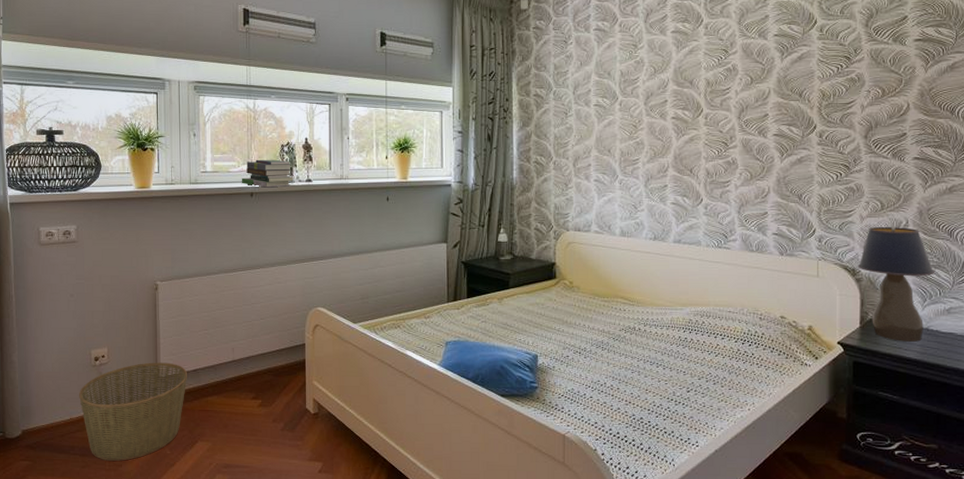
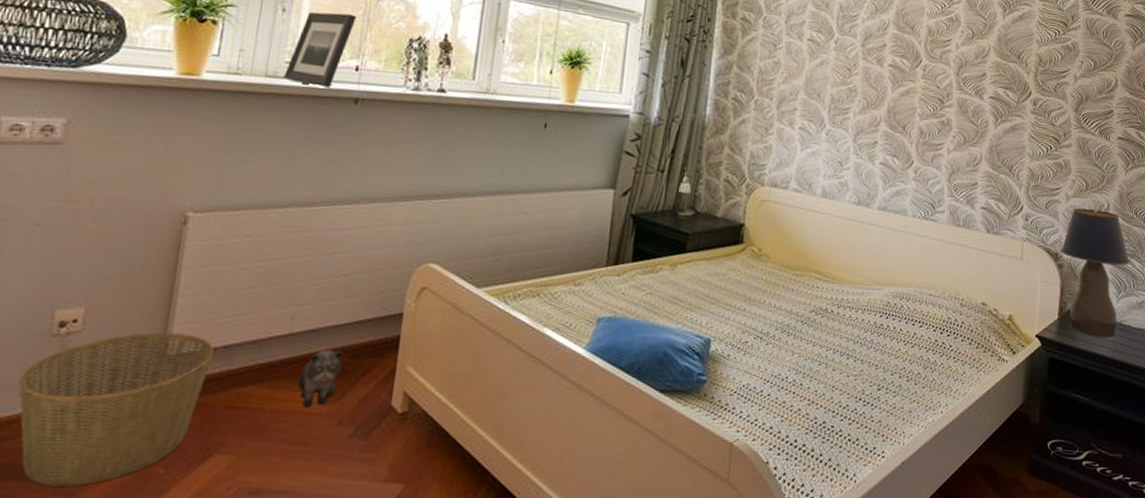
picture frame: none [201,132,243,188] -> present [282,11,357,89]
books: present [241,159,294,188] -> none [343,54,421,95]
cat: none [242,371,270,410] -> present [297,349,343,407]

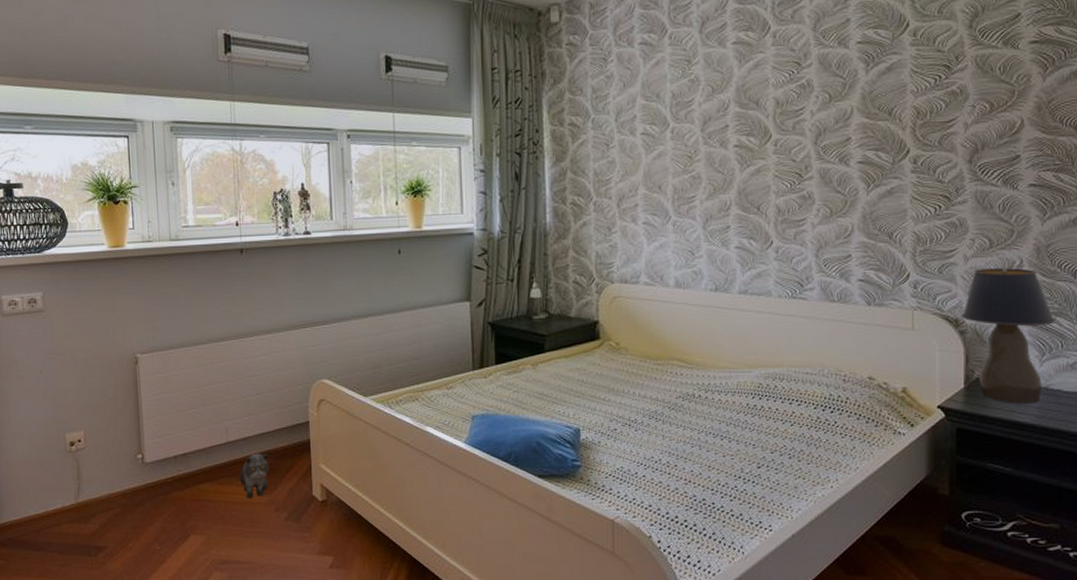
basket: present [19,332,215,486] -> none [54,446,177,558]
picture frame: present [282,11,357,89] -> none [183,179,229,244]

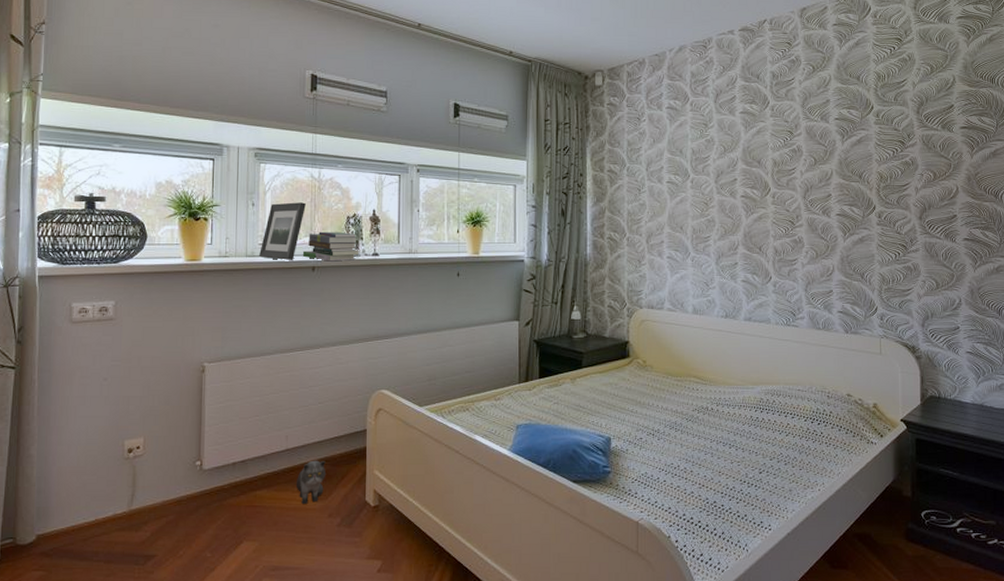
picture frame: none [183,179,229,244] -> present [258,202,306,261]
books: none [228,209,289,243] -> present [302,231,359,262]
table lamp: present [961,267,1057,404] -> none [916,304,987,418]

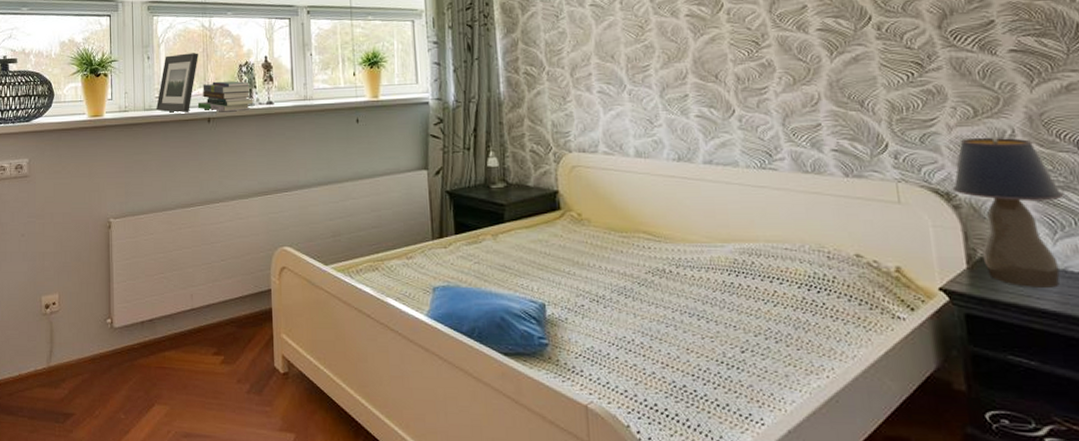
cat: present [295,460,327,504] -> none [203,321,233,367]
table lamp: none [916,304,987,418] -> present [952,137,1065,288]

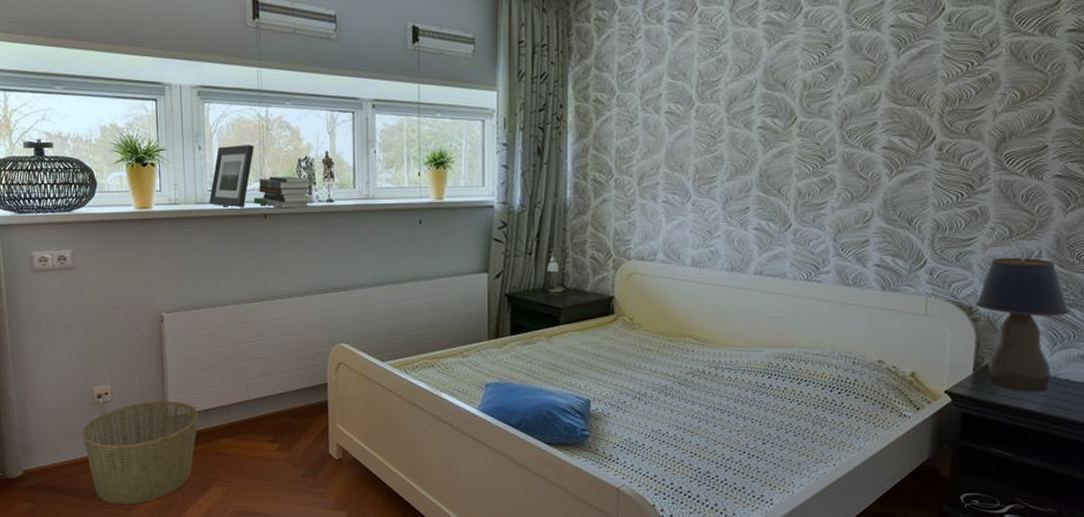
basket: none [29,310,144,426] -> present [82,401,199,505]

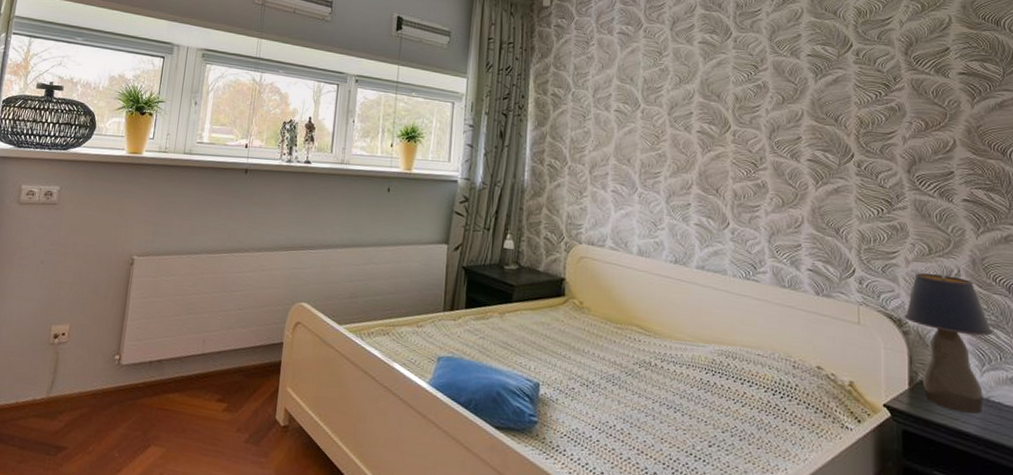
basket: present [82,401,199,505] -> none [29,346,152,460]
picture frame: present [208,145,254,209] -> none [195,103,245,162]
books: present [253,176,313,209] -> none [237,134,292,166]

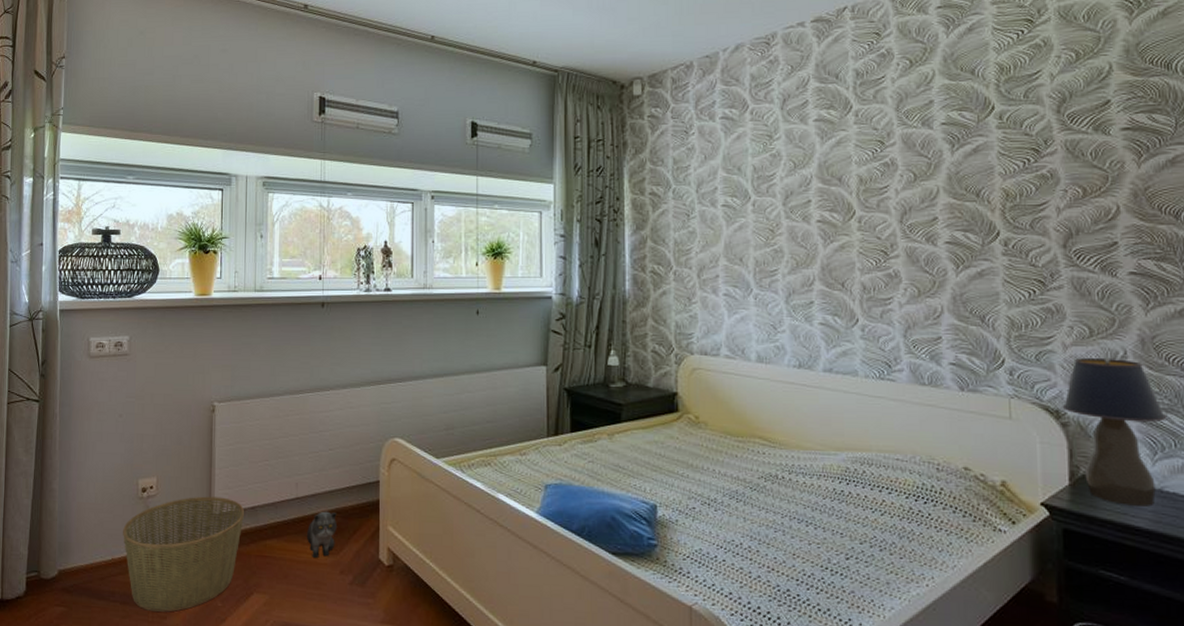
basket: none [29,346,152,460] -> present [123,496,245,612]
cat: none [207,368,240,414] -> present [306,511,338,558]

